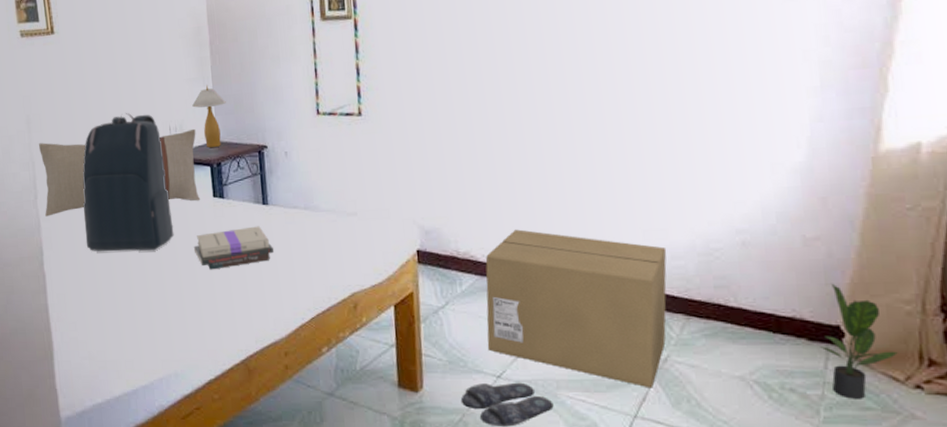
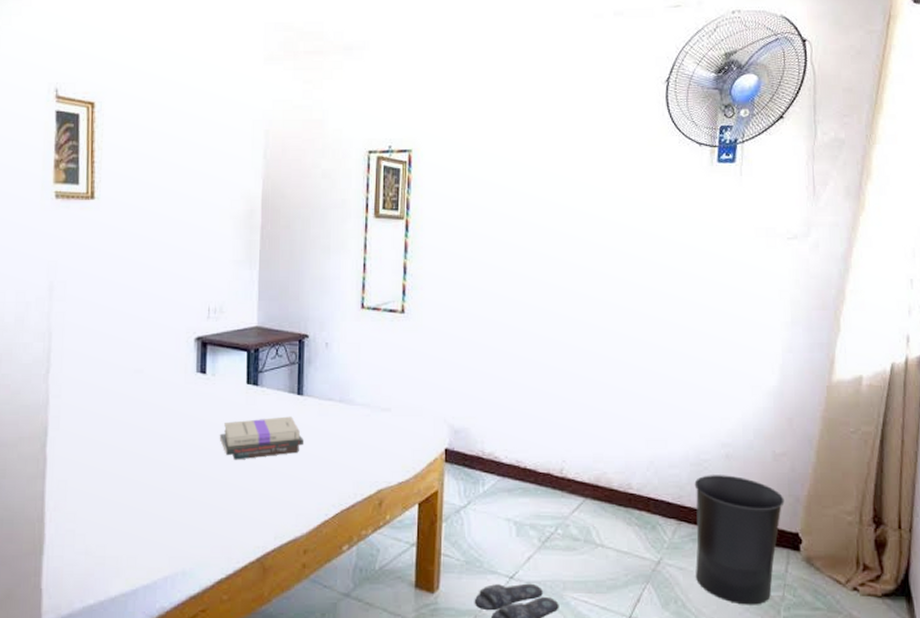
pillow: present [39,129,201,217] -> none [56,313,236,393]
backpack: present [82,113,174,252] -> none [99,289,200,436]
table lamp: present [192,84,226,148] -> none [236,268,271,333]
box: present [485,229,667,389] -> none [503,433,665,590]
waste bin: none [704,264,820,405] -> present [694,475,785,605]
potted plant: present [820,283,898,399] -> none [783,495,841,600]

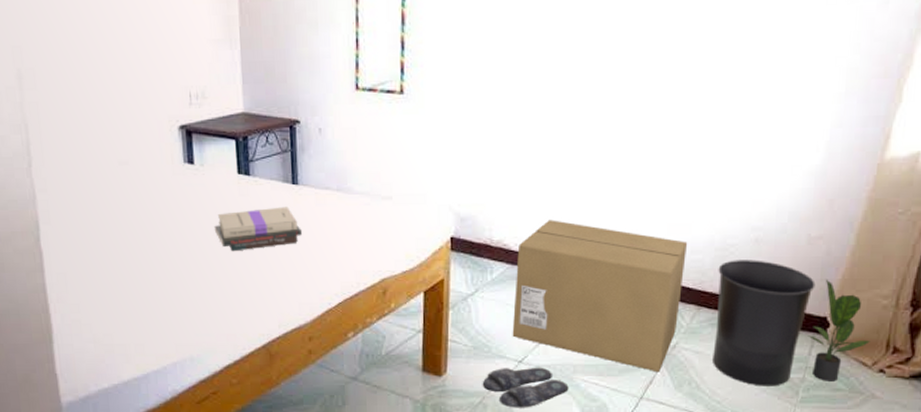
box: none [503,433,665,590] -> present [512,220,688,373]
potted plant: none [783,495,841,600] -> present [808,279,870,381]

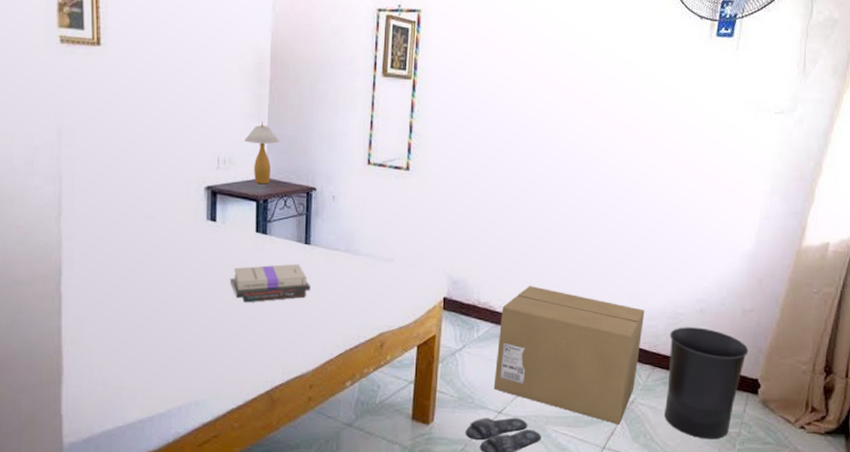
table lamp: none [217,47,256,120] -> present [245,121,280,185]
potted plant: present [808,279,870,381] -> none [743,346,793,436]

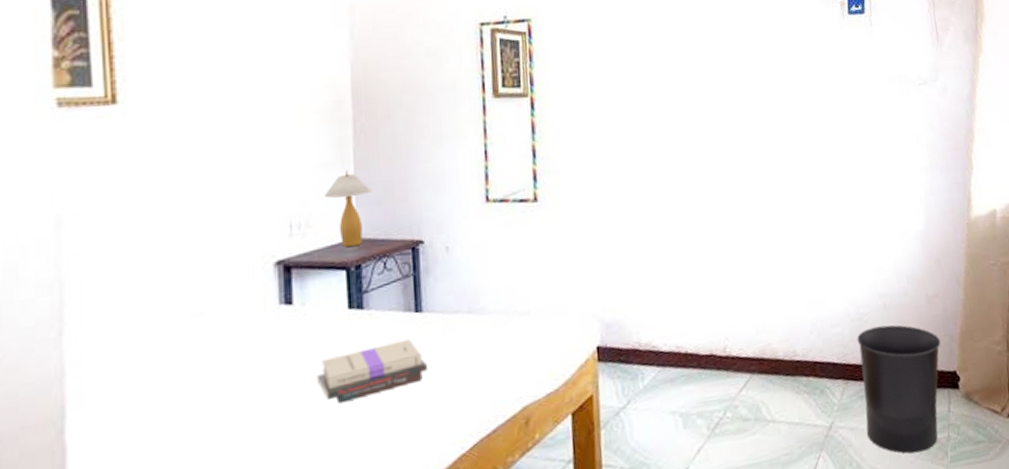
box: present [493,286,645,425] -> none [667,312,830,459]

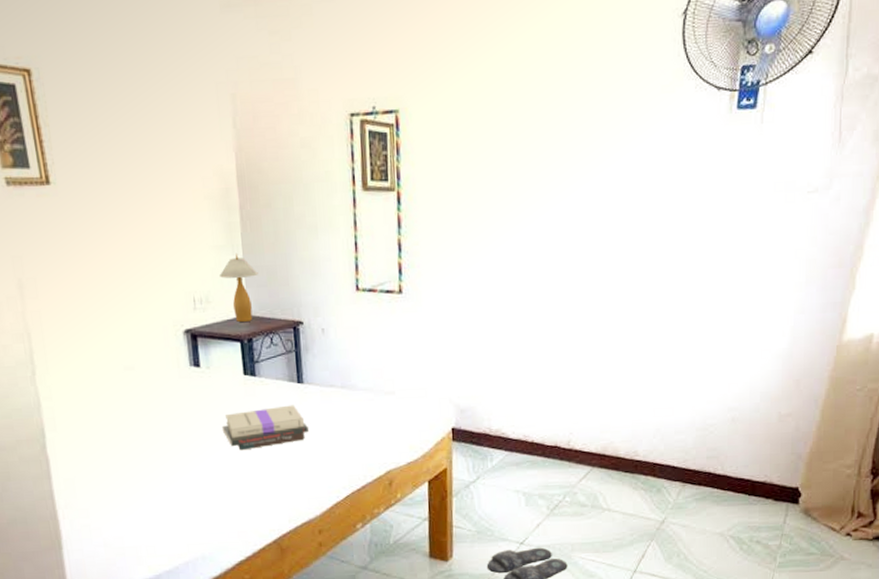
waste bin: present [857,324,941,454] -> none [698,437,787,555]

